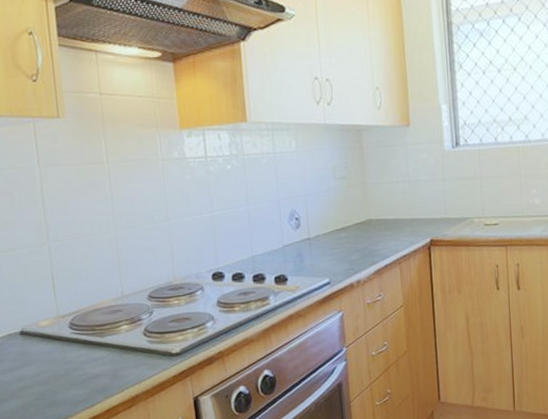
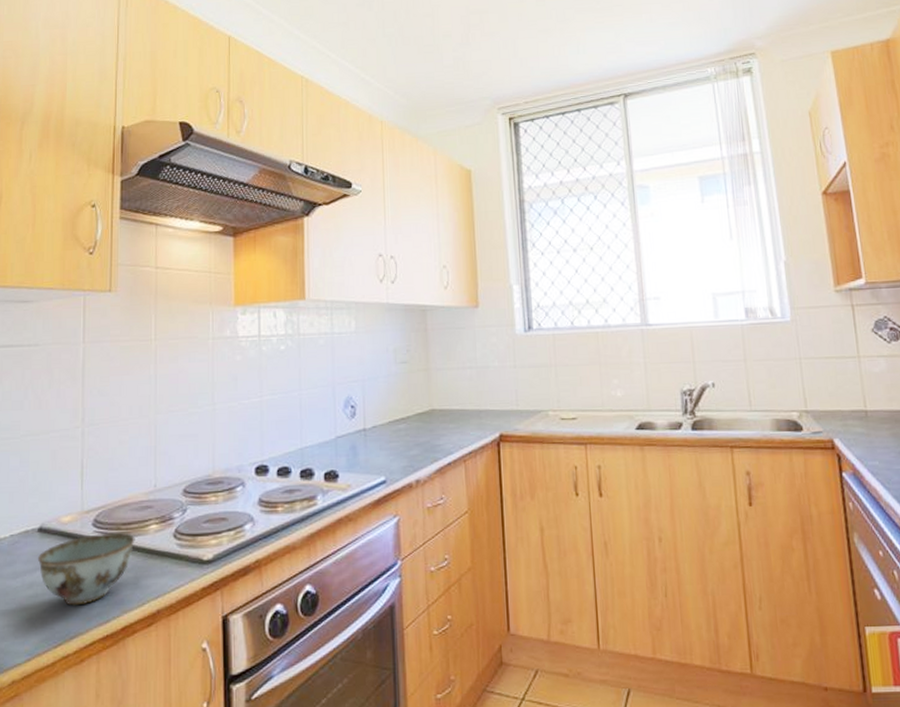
bowl: none [22,333,110,394] -> present [37,532,135,606]

